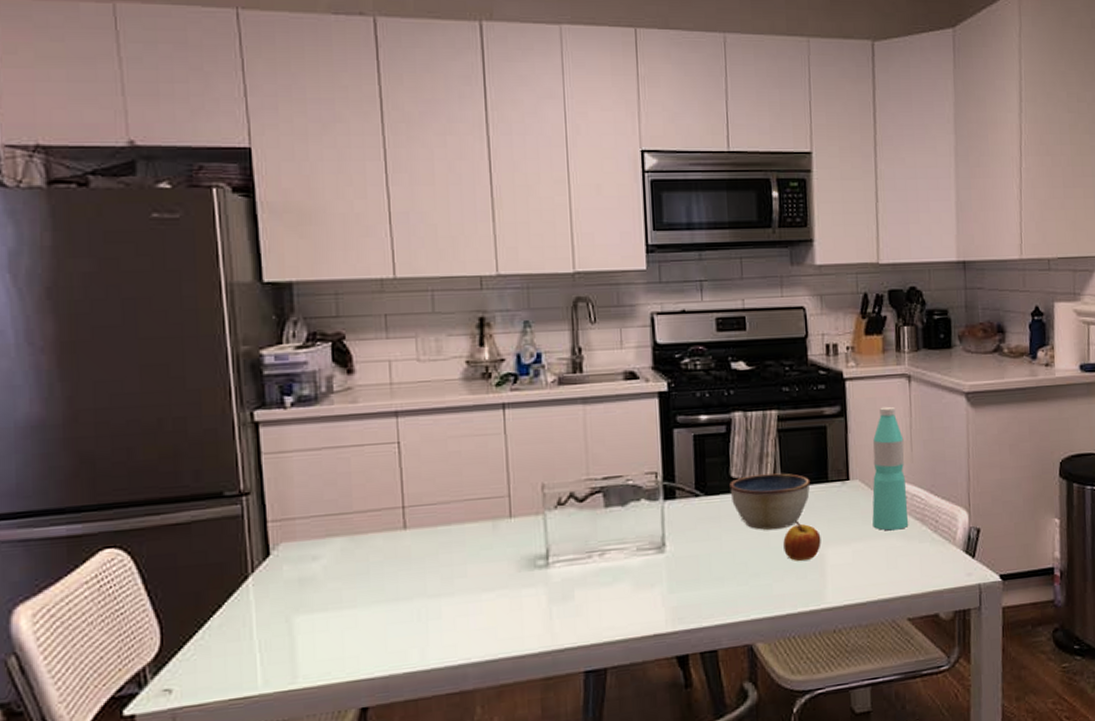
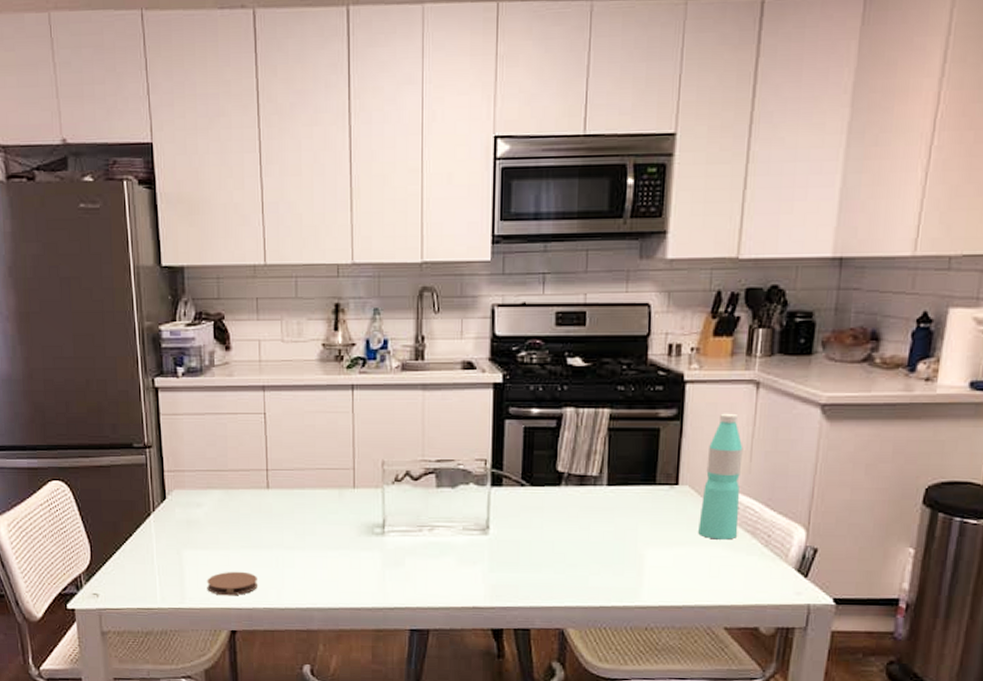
coaster: none [327,632,395,666] -> present [207,571,257,596]
bowl: present [729,473,811,530] -> none [555,471,637,525]
apple: present [783,520,821,561] -> none [603,519,642,558]

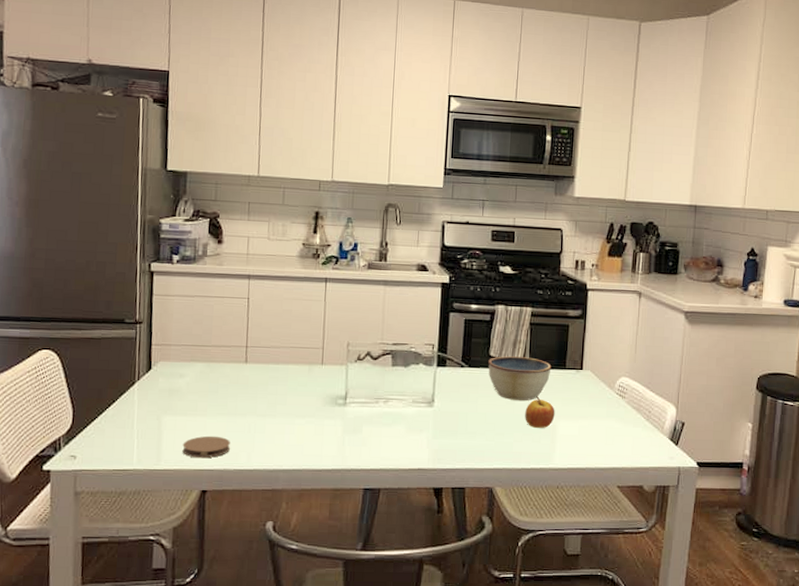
bowl: none [555,471,637,525] -> present [488,356,552,401]
apple: none [603,519,642,558] -> present [525,396,555,428]
water bottle: present [698,413,743,540] -> none [597,315,630,414]

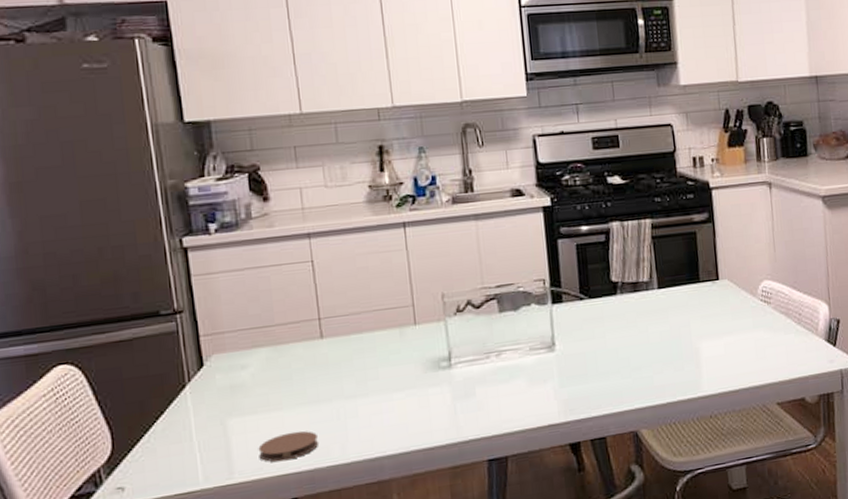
bowl: present [488,356,552,401] -> none [610,276,684,328]
apple: present [525,396,555,428] -> none [661,318,696,355]

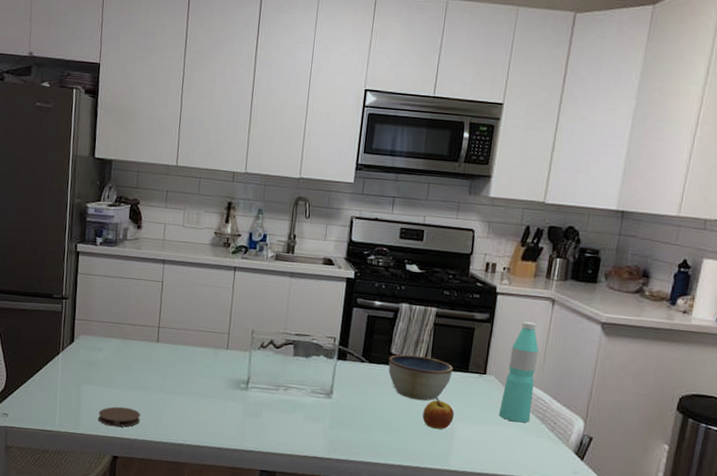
bowl: none [610,276,684,328] -> present [388,354,454,401]
apple: none [661,318,696,355] -> present [422,397,454,429]
water bottle: none [739,211,775,325] -> present [499,321,539,423]

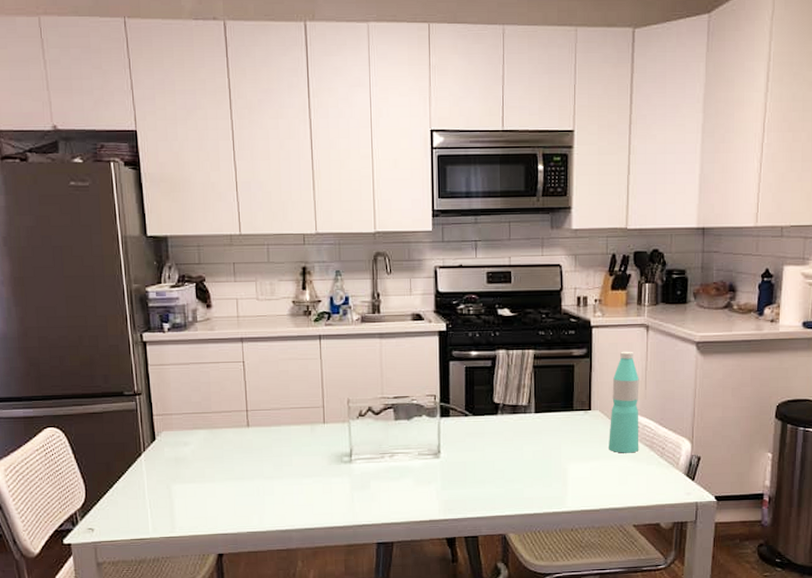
coaster: present [98,406,140,427] -> none [195,500,241,524]
bowl: present [388,354,454,401] -> none [493,401,559,446]
apple: present [422,397,454,429] -> none [534,440,565,472]

